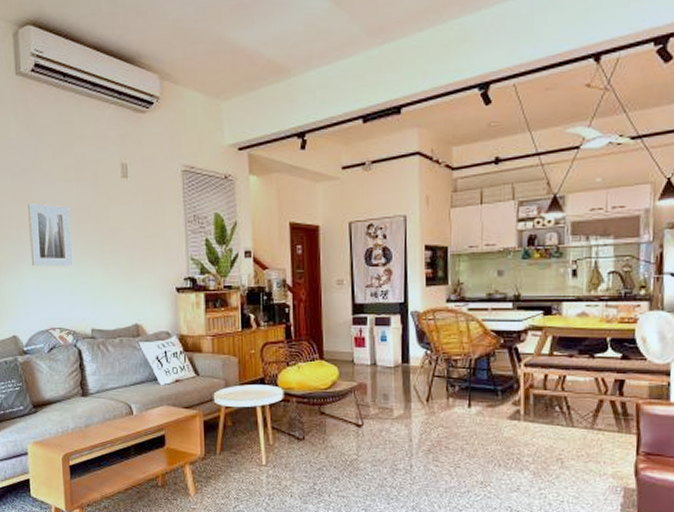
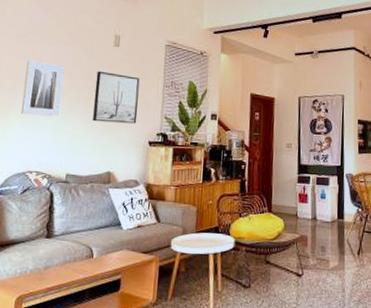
wall art: none [107,209,160,269] -> present [92,71,140,124]

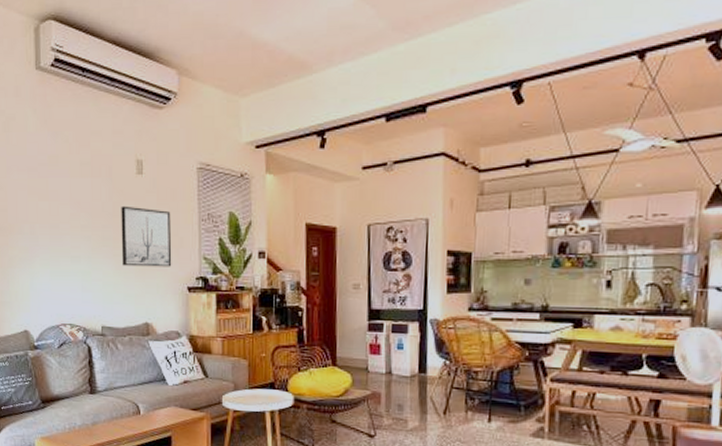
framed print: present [20,60,65,117] -> none [43,198,86,263]

